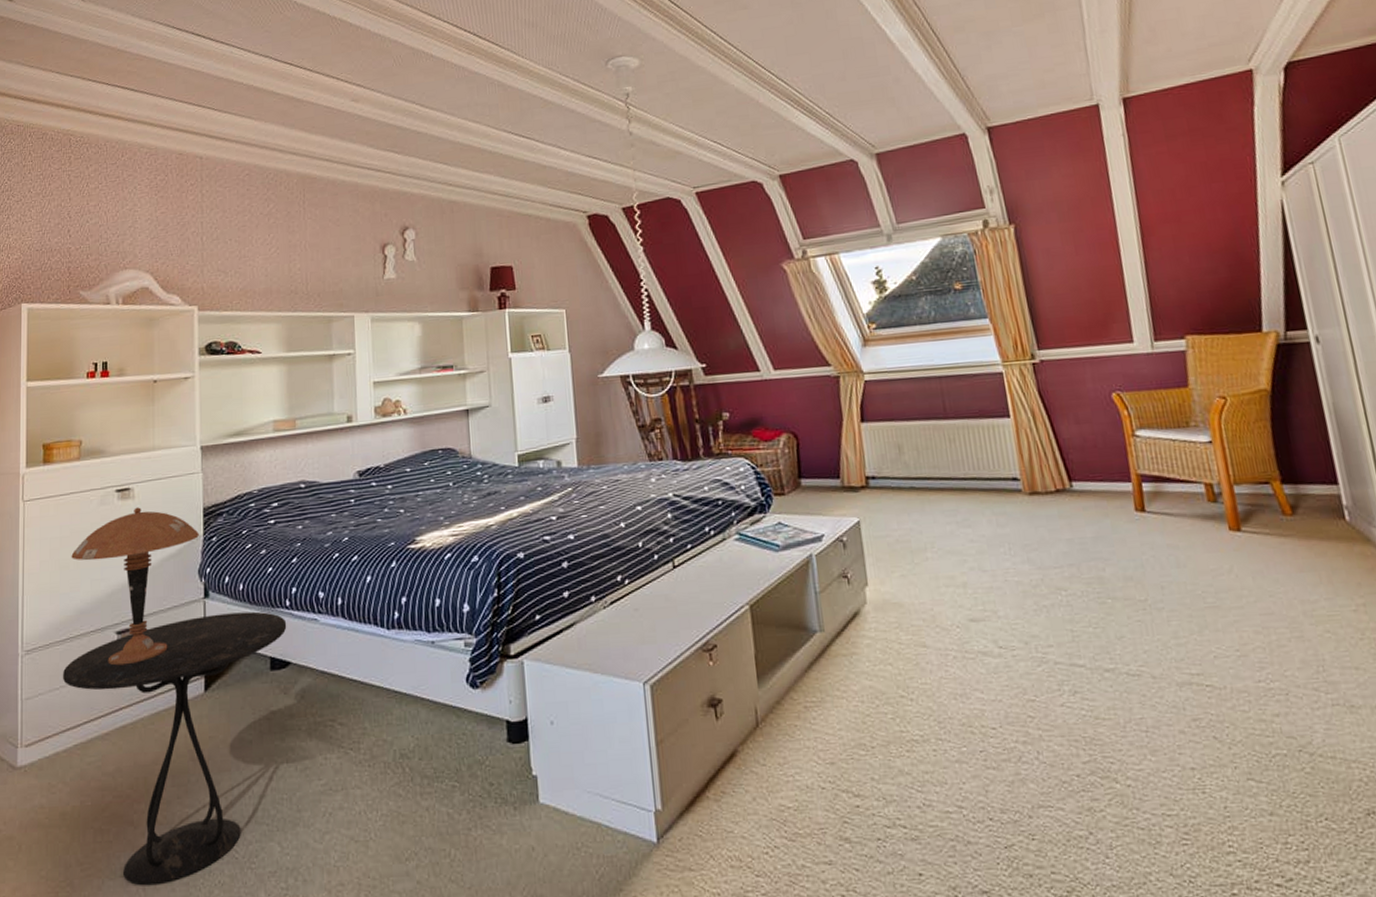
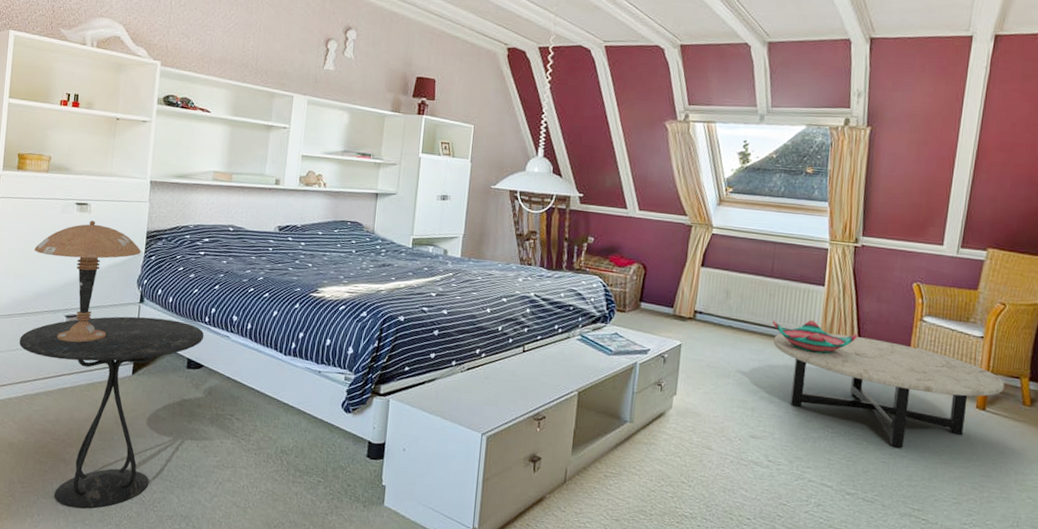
decorative bowl: none [959,460,1065,501] -> present [772,319,858,354]
coffee table: none [966,469,1255,599] -> present [773,332,1004,448]

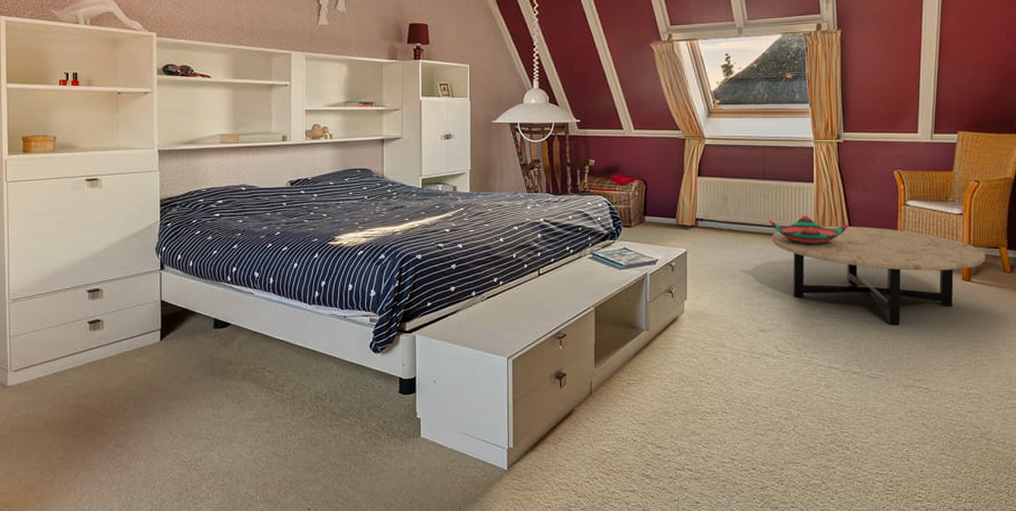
side table: present [19,316,204,509] -> none [43,283,228,476]
table lamp: present [34,220,141,343] -> none [49,195,156,316]

